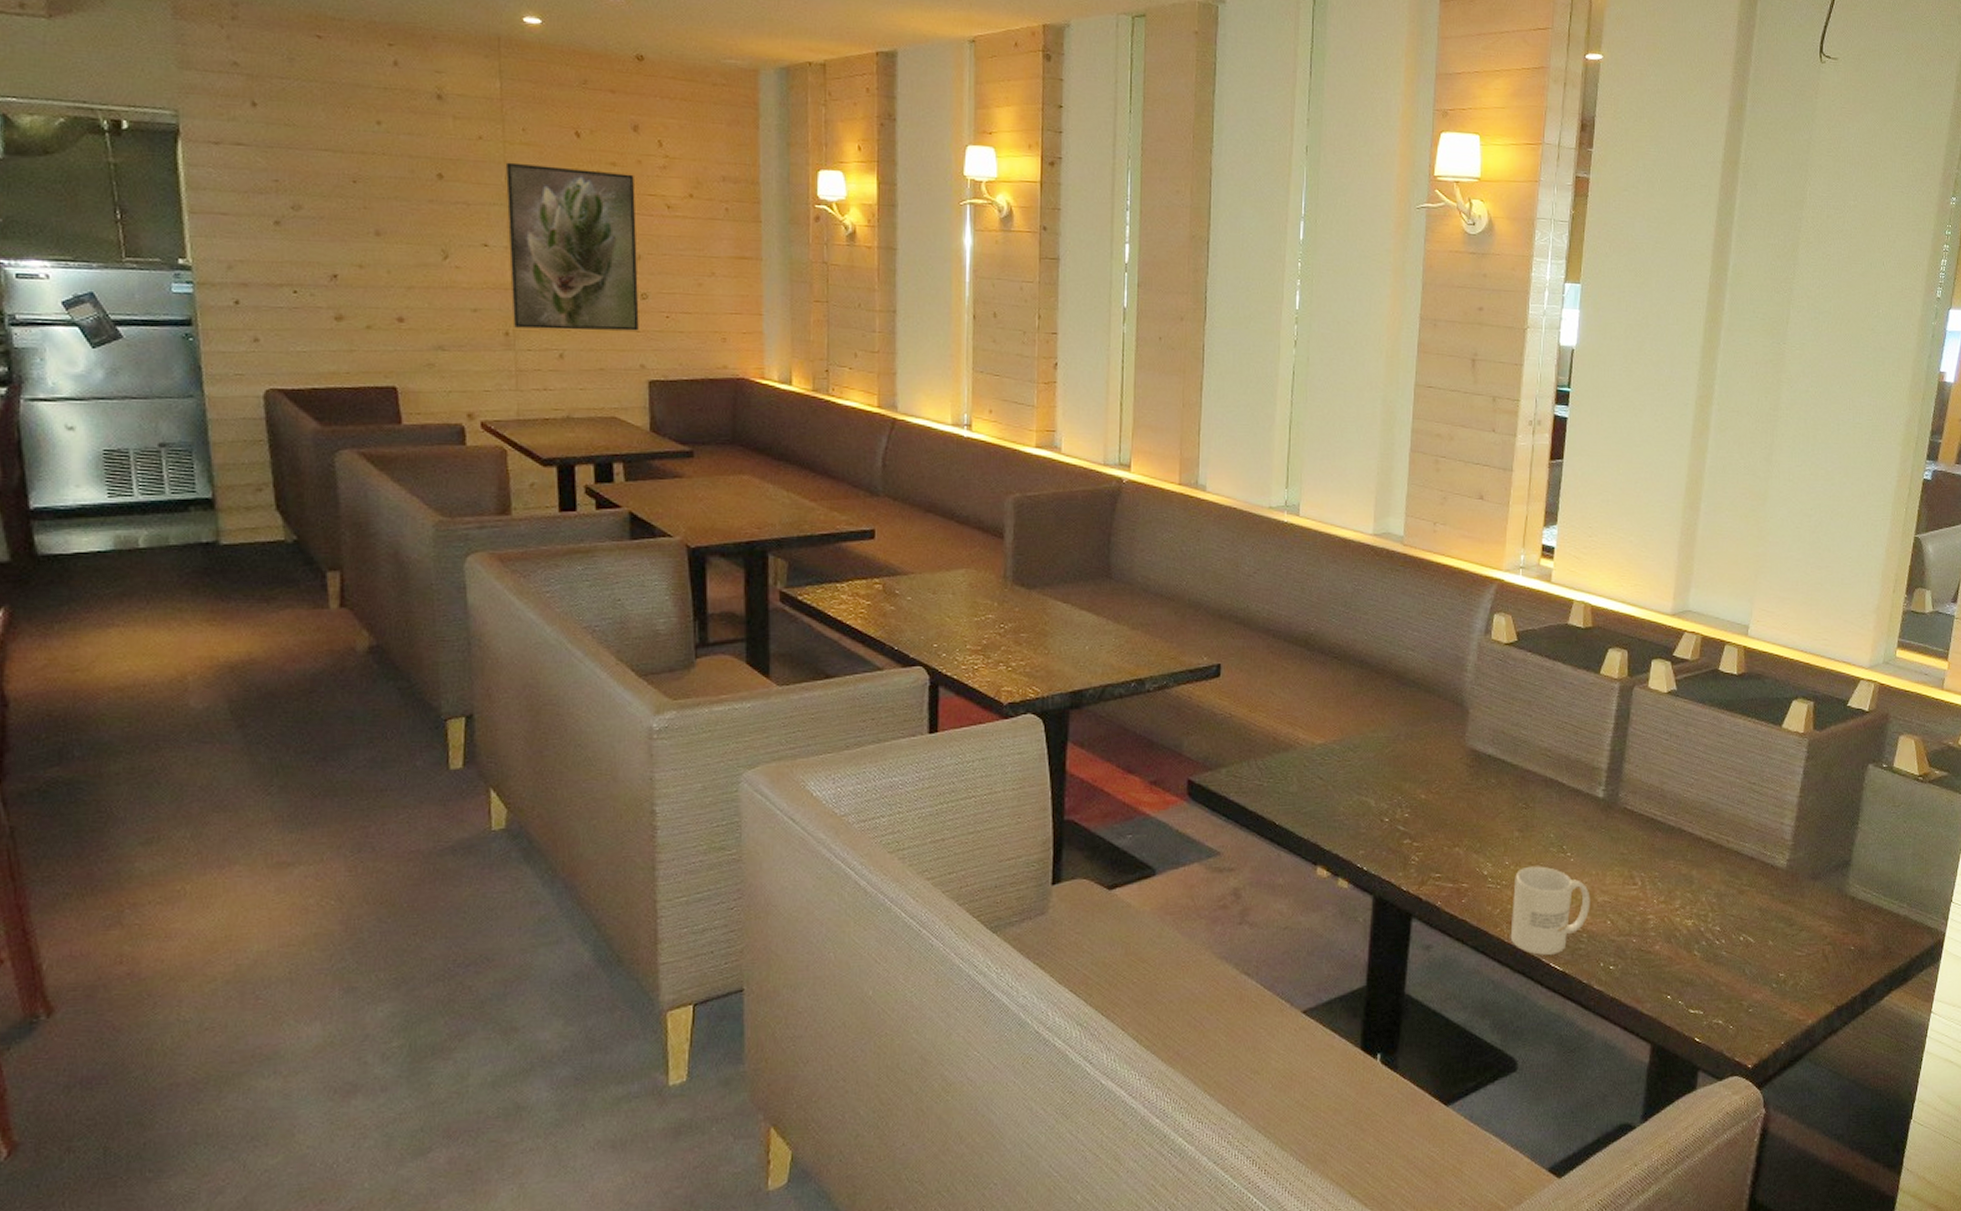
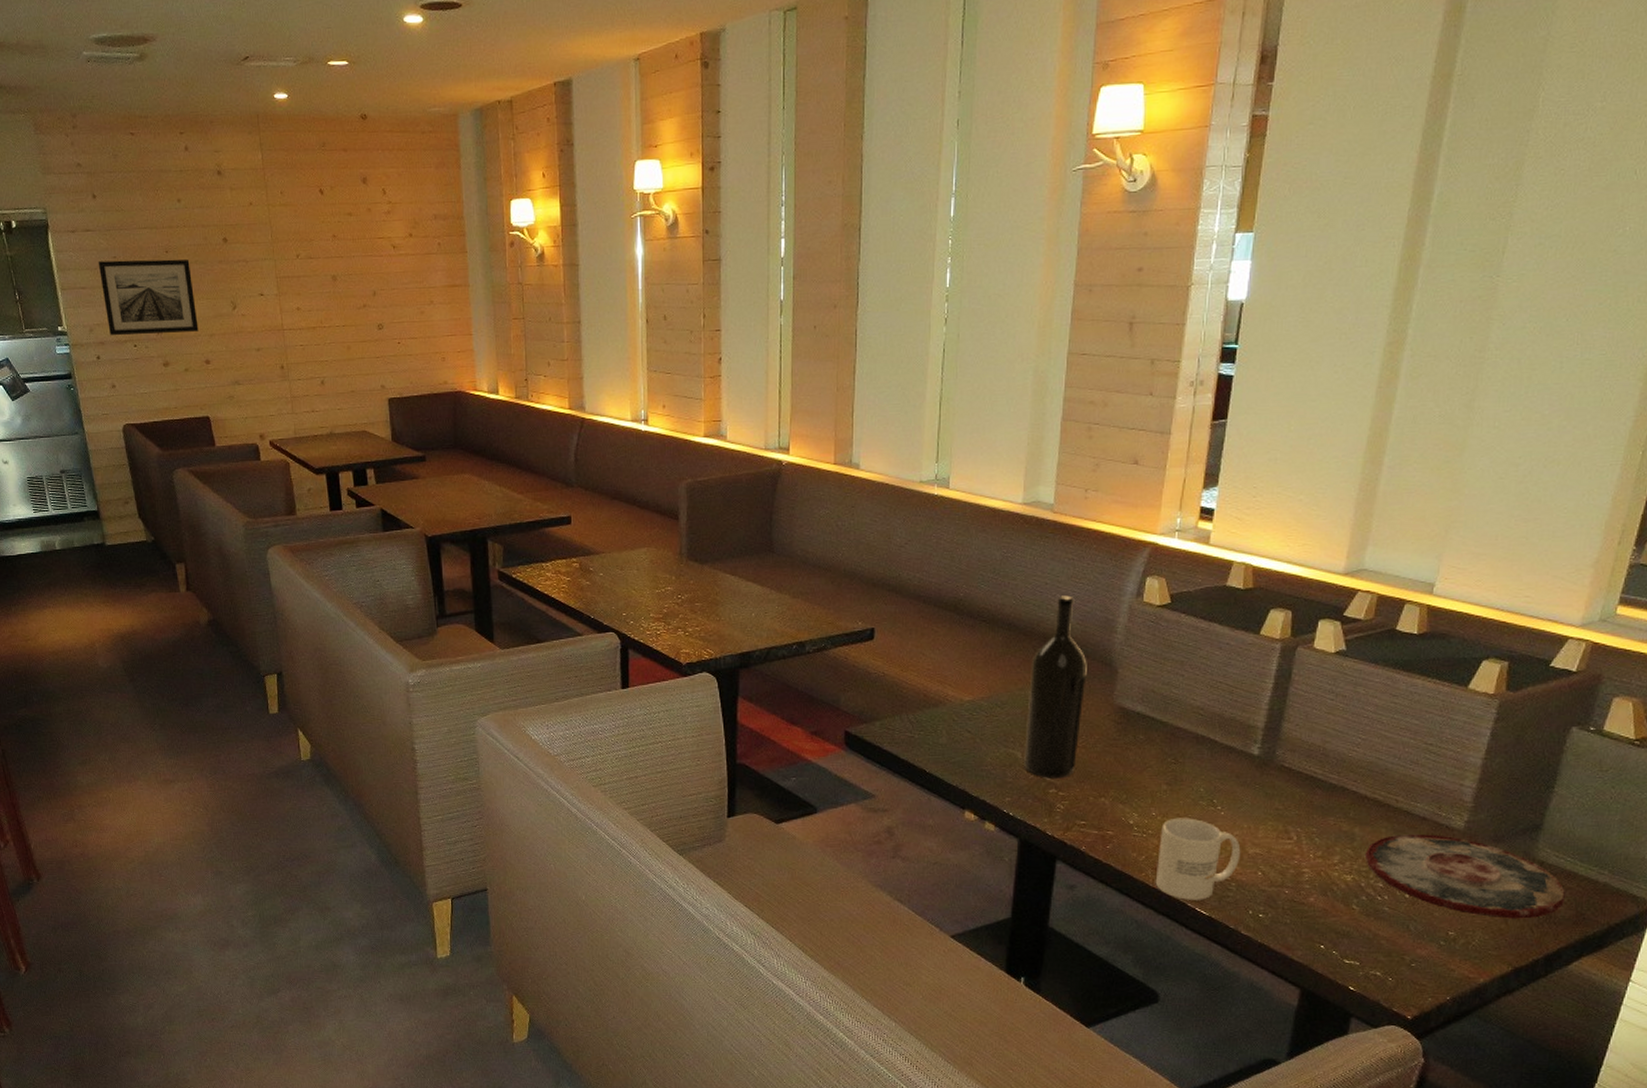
wall art: none [250,183,392,282] -> present [98,259,199,335]
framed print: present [505,162,639,331] -> none [270,221,378,362]
wine bottle: none [1378,631,1439,828] -> present [1024,595,1087,779]
plate: none [1702,874,1875,957] -> present [1364,834,1567,919]

